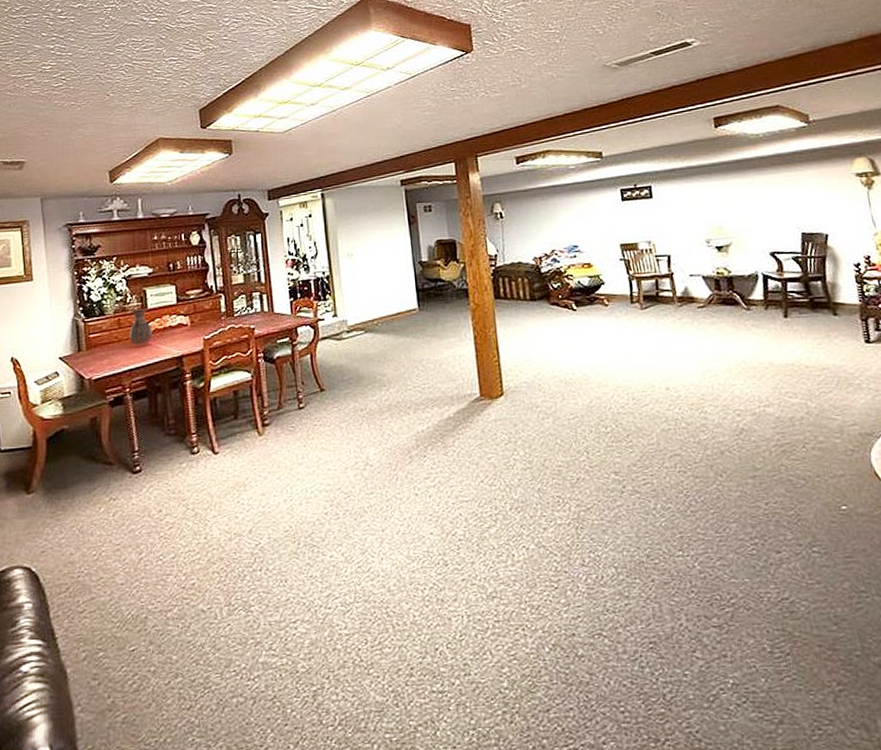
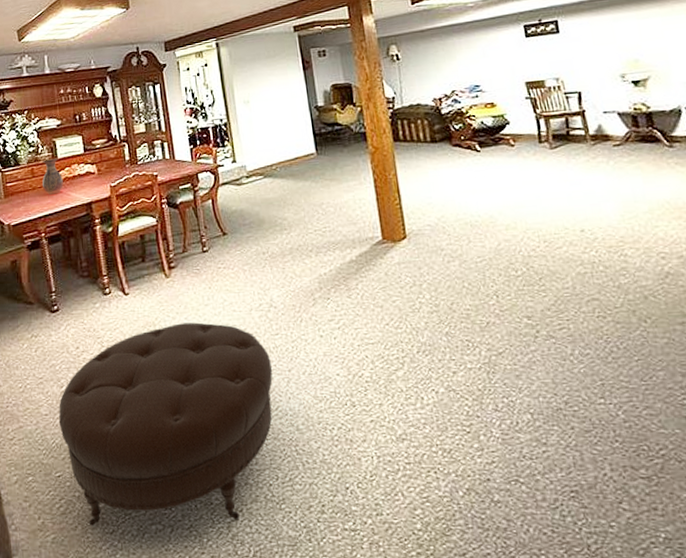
ottoman: none [136,482,366,703] -> present [59,322,273,526]

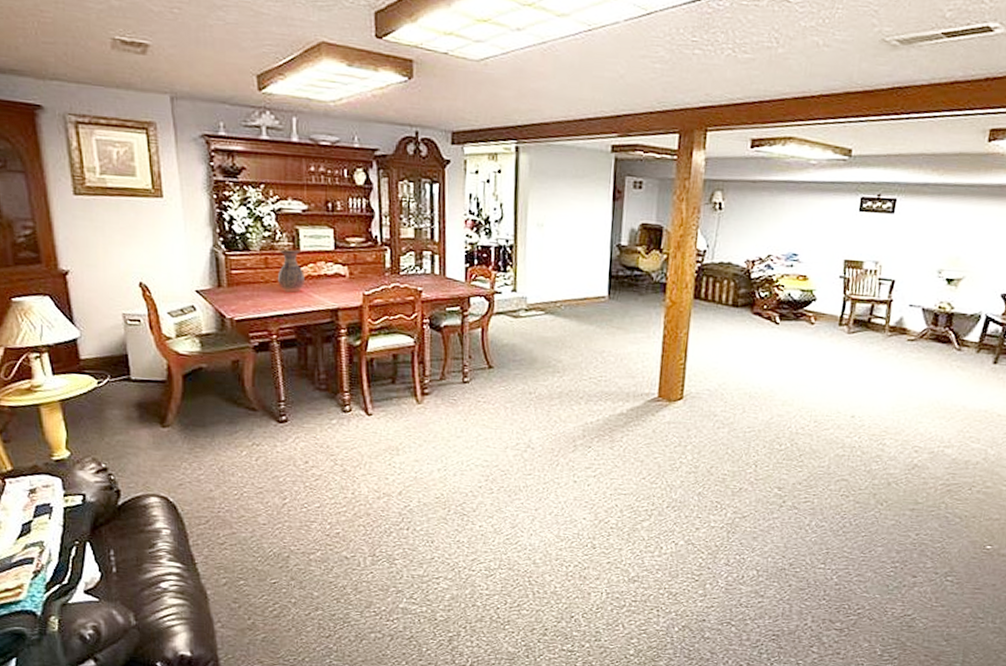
ottoman: present [59,322,273,526] -> none [279,451,519,635]

